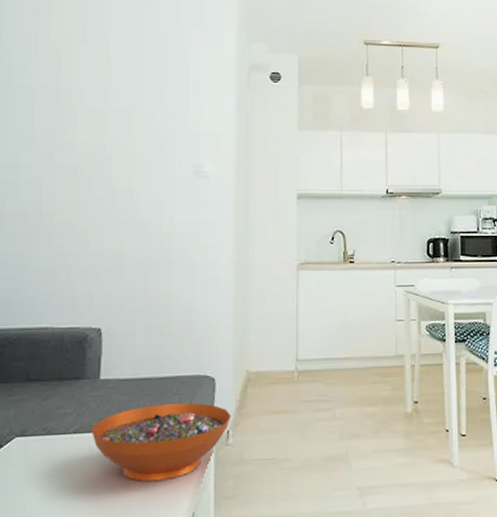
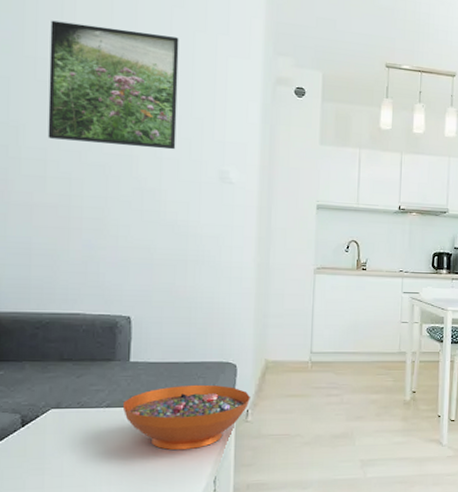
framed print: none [20,26,152,146] -> present [48,20,179,150]

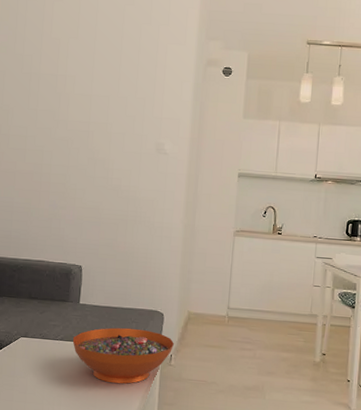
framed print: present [48,20,179,150] -> none [28,24,129,126]

